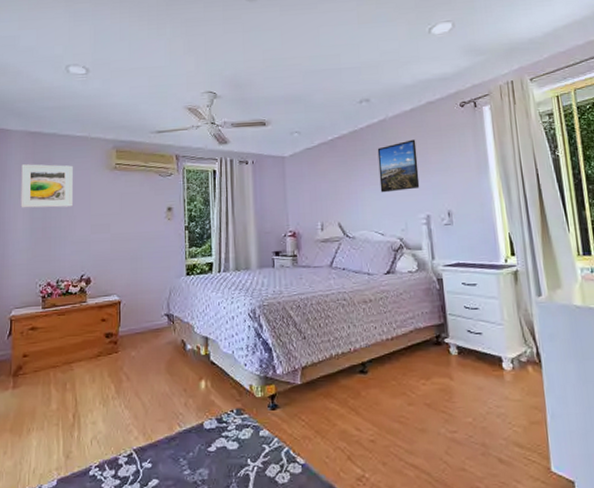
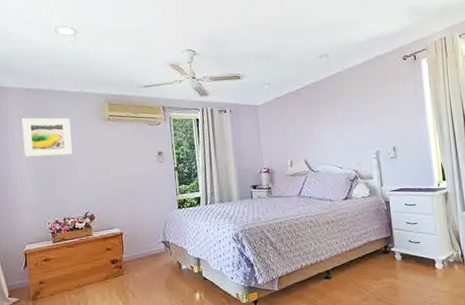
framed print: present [377,139,420,193] -> none [335,88,371,134]

